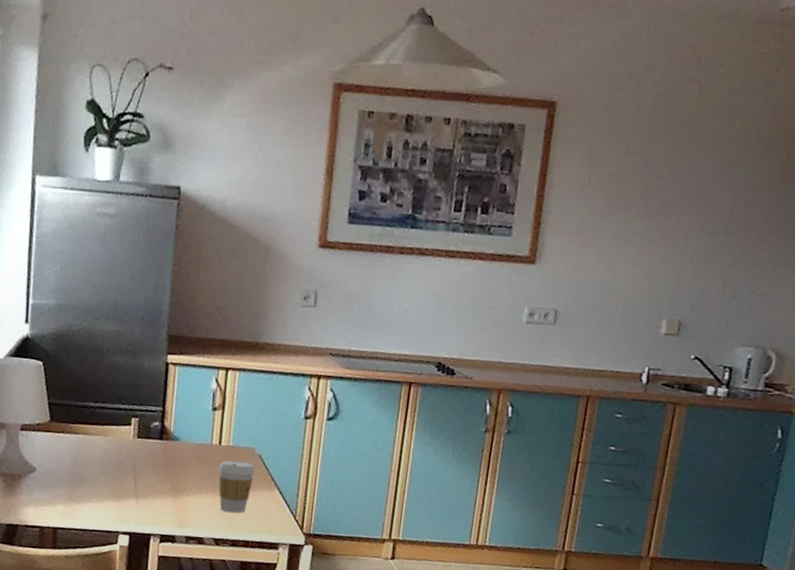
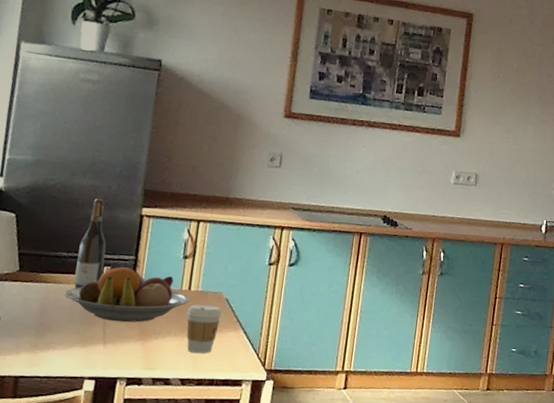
fruit bowl: none [95,418,220,478] -> present [64,267,189,323]
wine bottle: none [103,345,133,441] -> present [74,199,107,289]

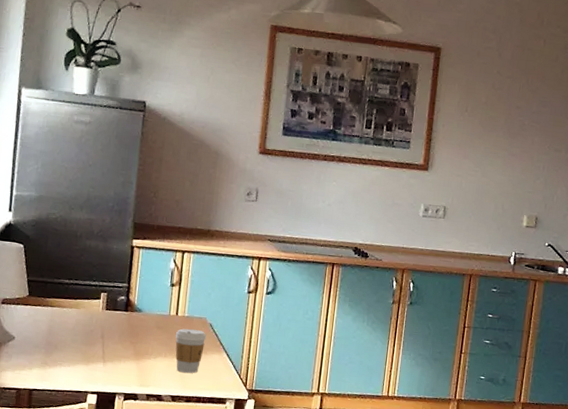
fruit bowl: present [64,267,189,323] -> none [68,293,176,344]
wine bottle: present [74,199,107,289] -> none [76,231,103,313]

